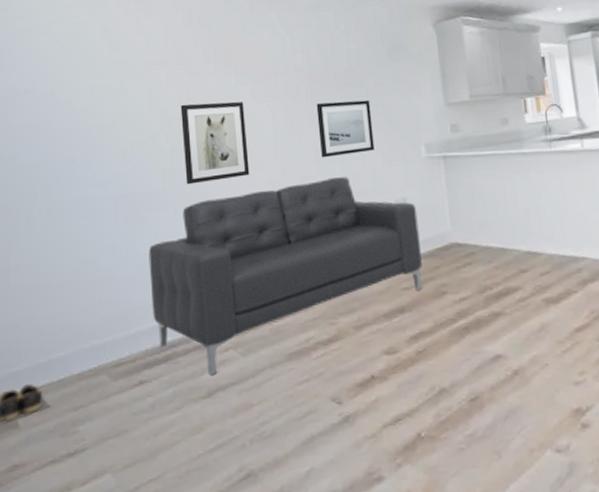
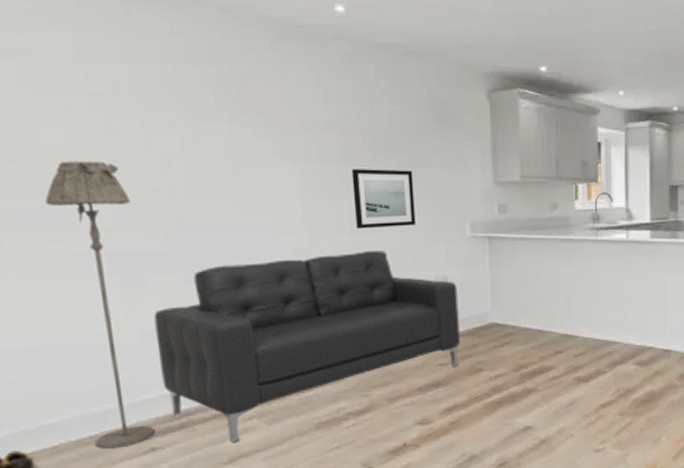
floor lamp: none [71,116,145,383] -> present [45,160,156,449]
wall art: present [180,101,250,185] -> none [186,155,274,247]

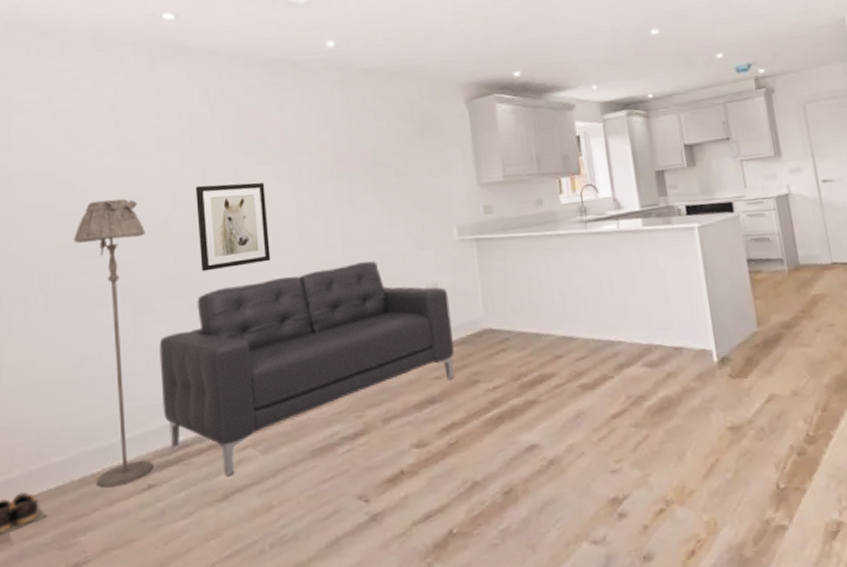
wall art: none [186,155,274,247] -> present [195,182,271,272]
wall art: present [351,169,416,229] -> none [342,180,404,242]

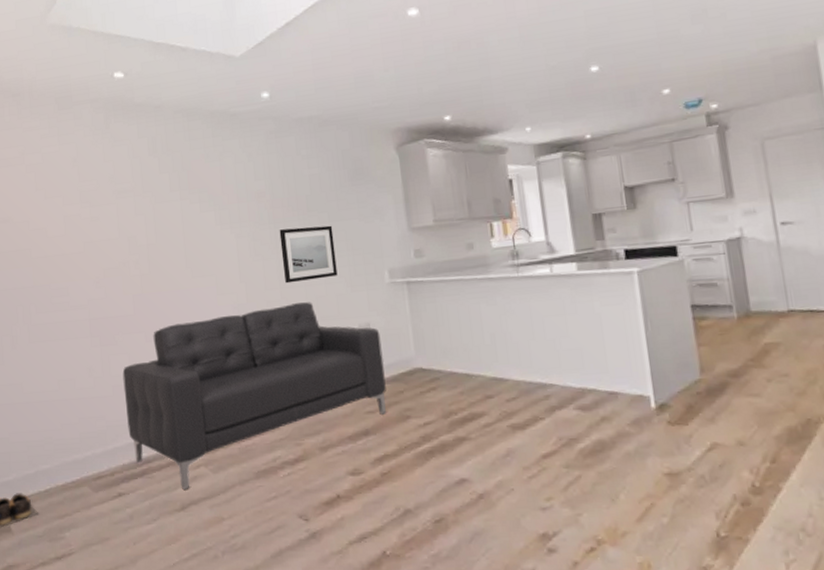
floor lamp: present [74,199,154,488] -> none [48,243,123,493]
wall art: present [195,182,271,272] -> none [148,228,216,309]
wall art: none [342,180,404,242] -> present [279,225,338,284]

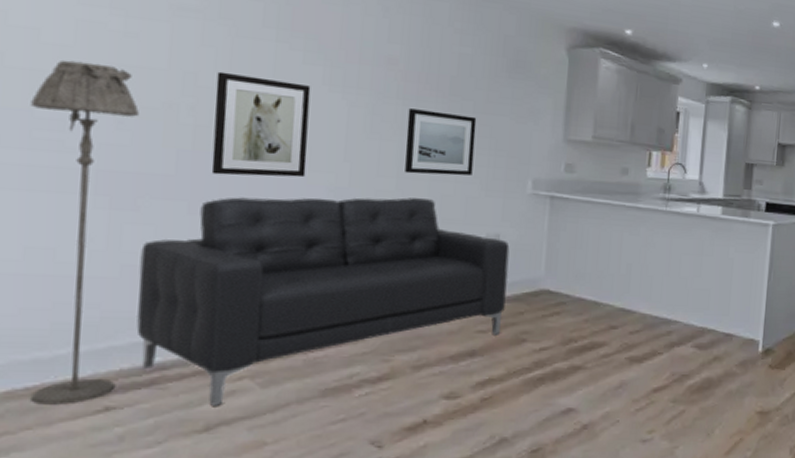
floor lamp: none [48,243,123,493] -> present [30,59,139,405]
wall art: none [148,228,216,309] -> present [211,71,311,178]

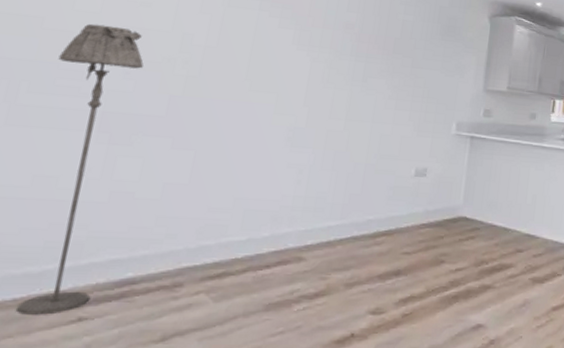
sofa: present [136,197,510,406] -> none [115,135,435,318]
wall art: present [211,71,311,178] -> none [195,33,283,119]
wall art: present [405,108,477,176] -> none [352,64,414,119]

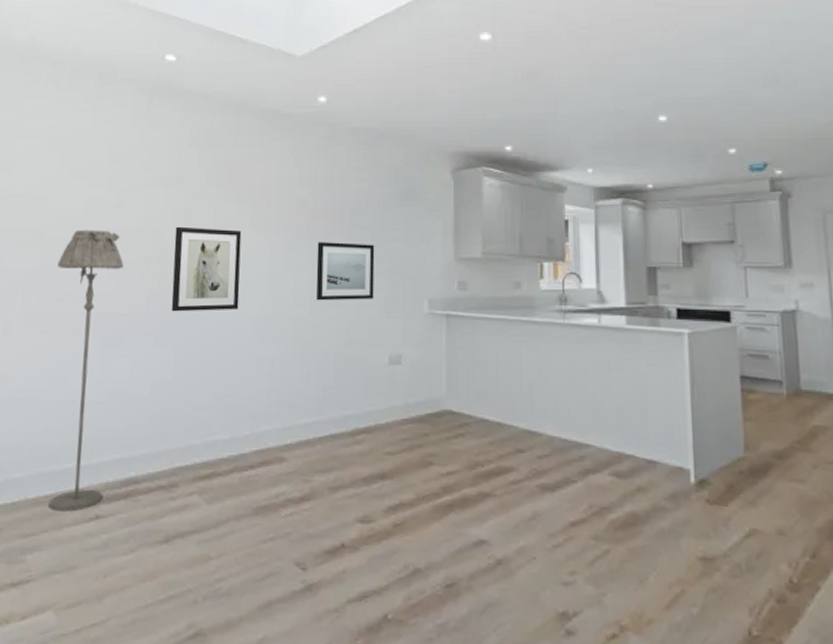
wall art: none [195,33,283,119] -> present [171,226,242,312]
wall art: none [352,64,414,119] -> present [316,242,375,301]

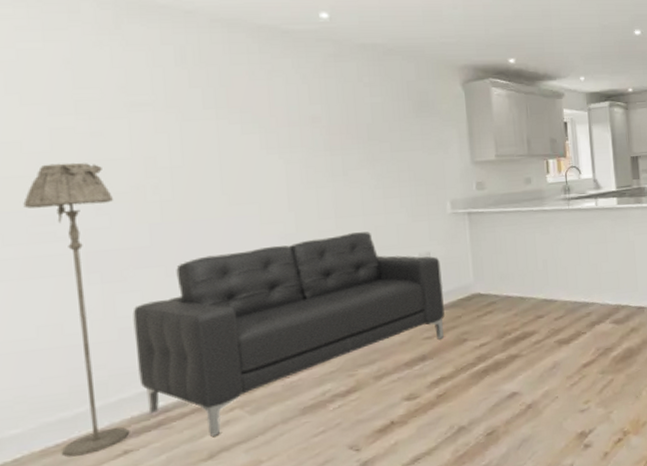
sofa: none [118,323,411,519] -> present [132,231,445,437]
wall art: present [171,226,242,312] -> none [172,151,259,240]
wall art: present [316,242,375,301] -> none [336,155,399,213]

